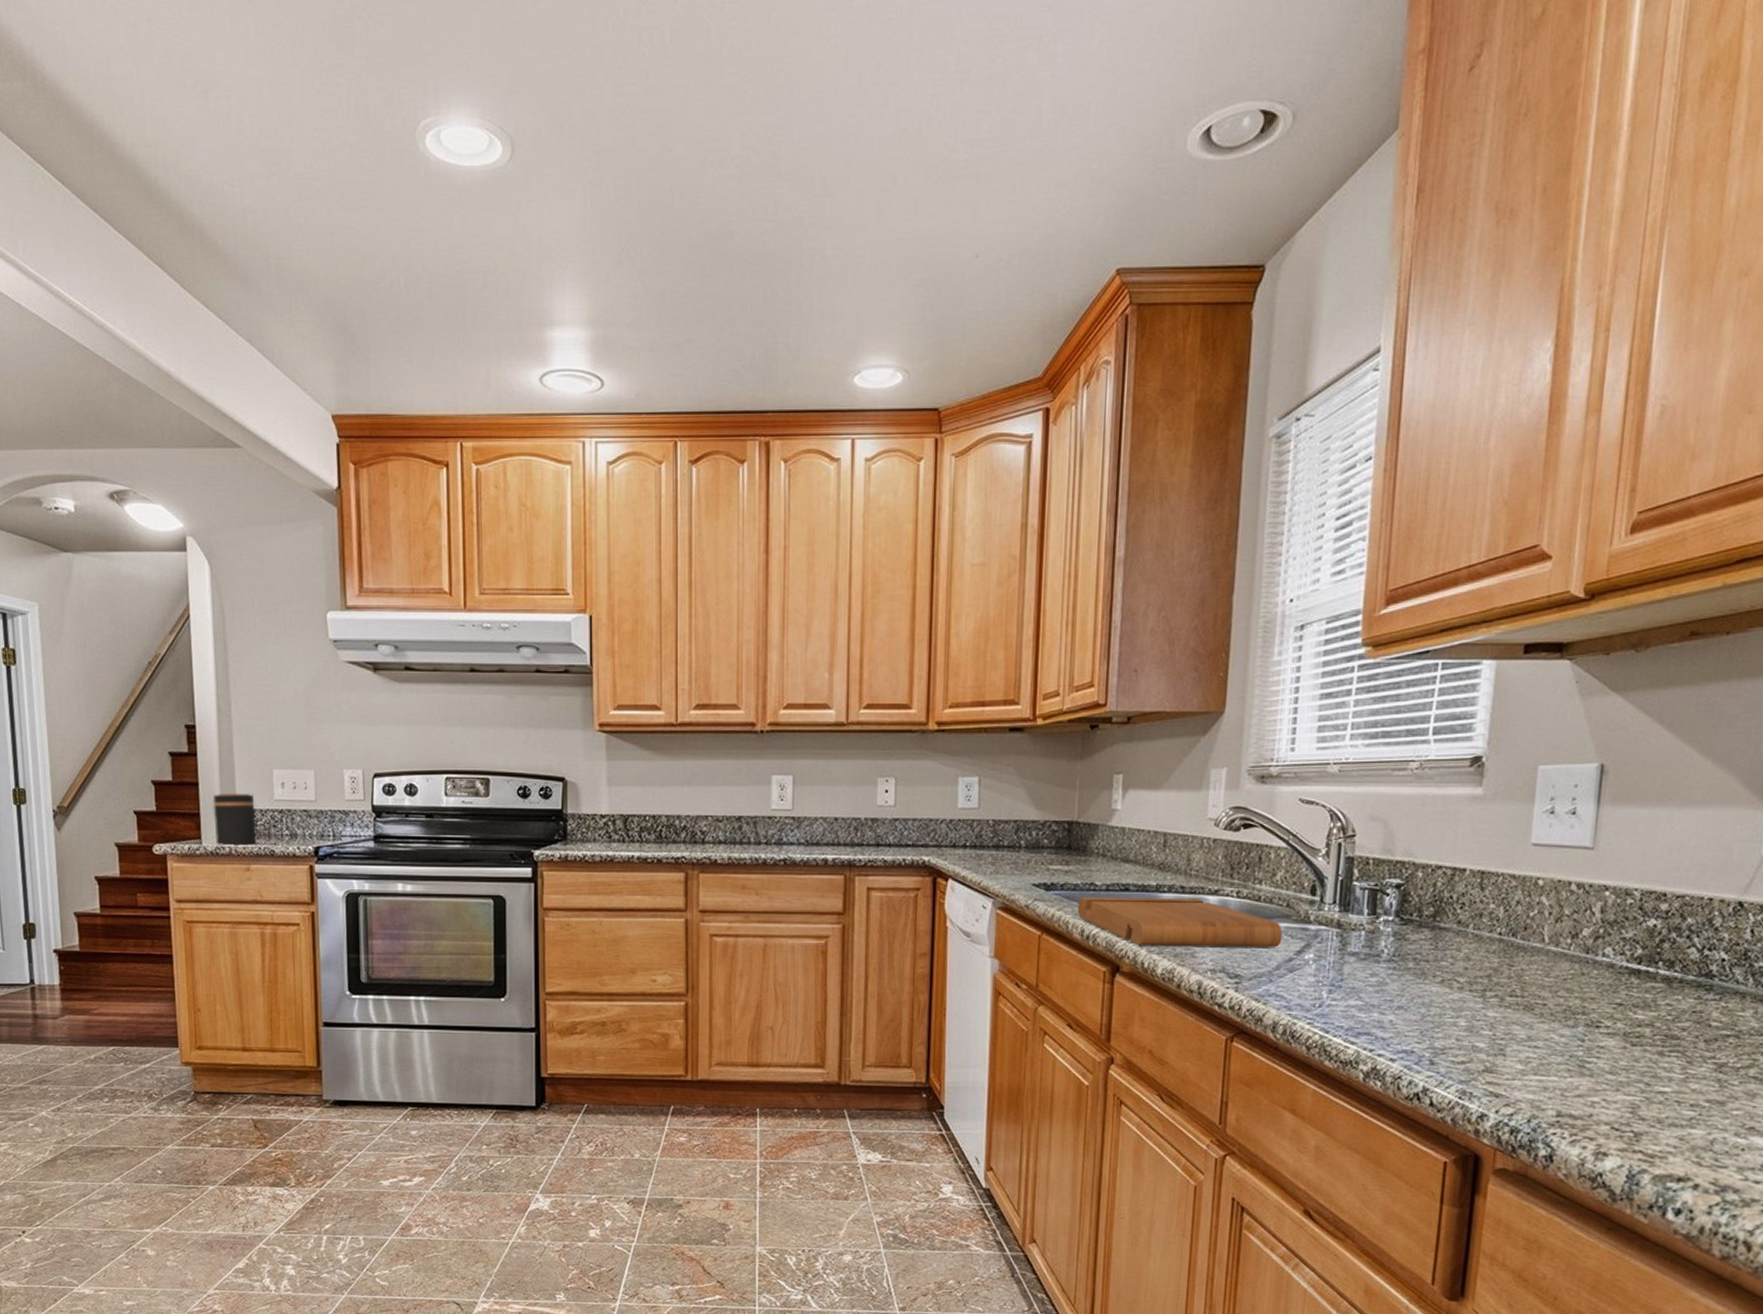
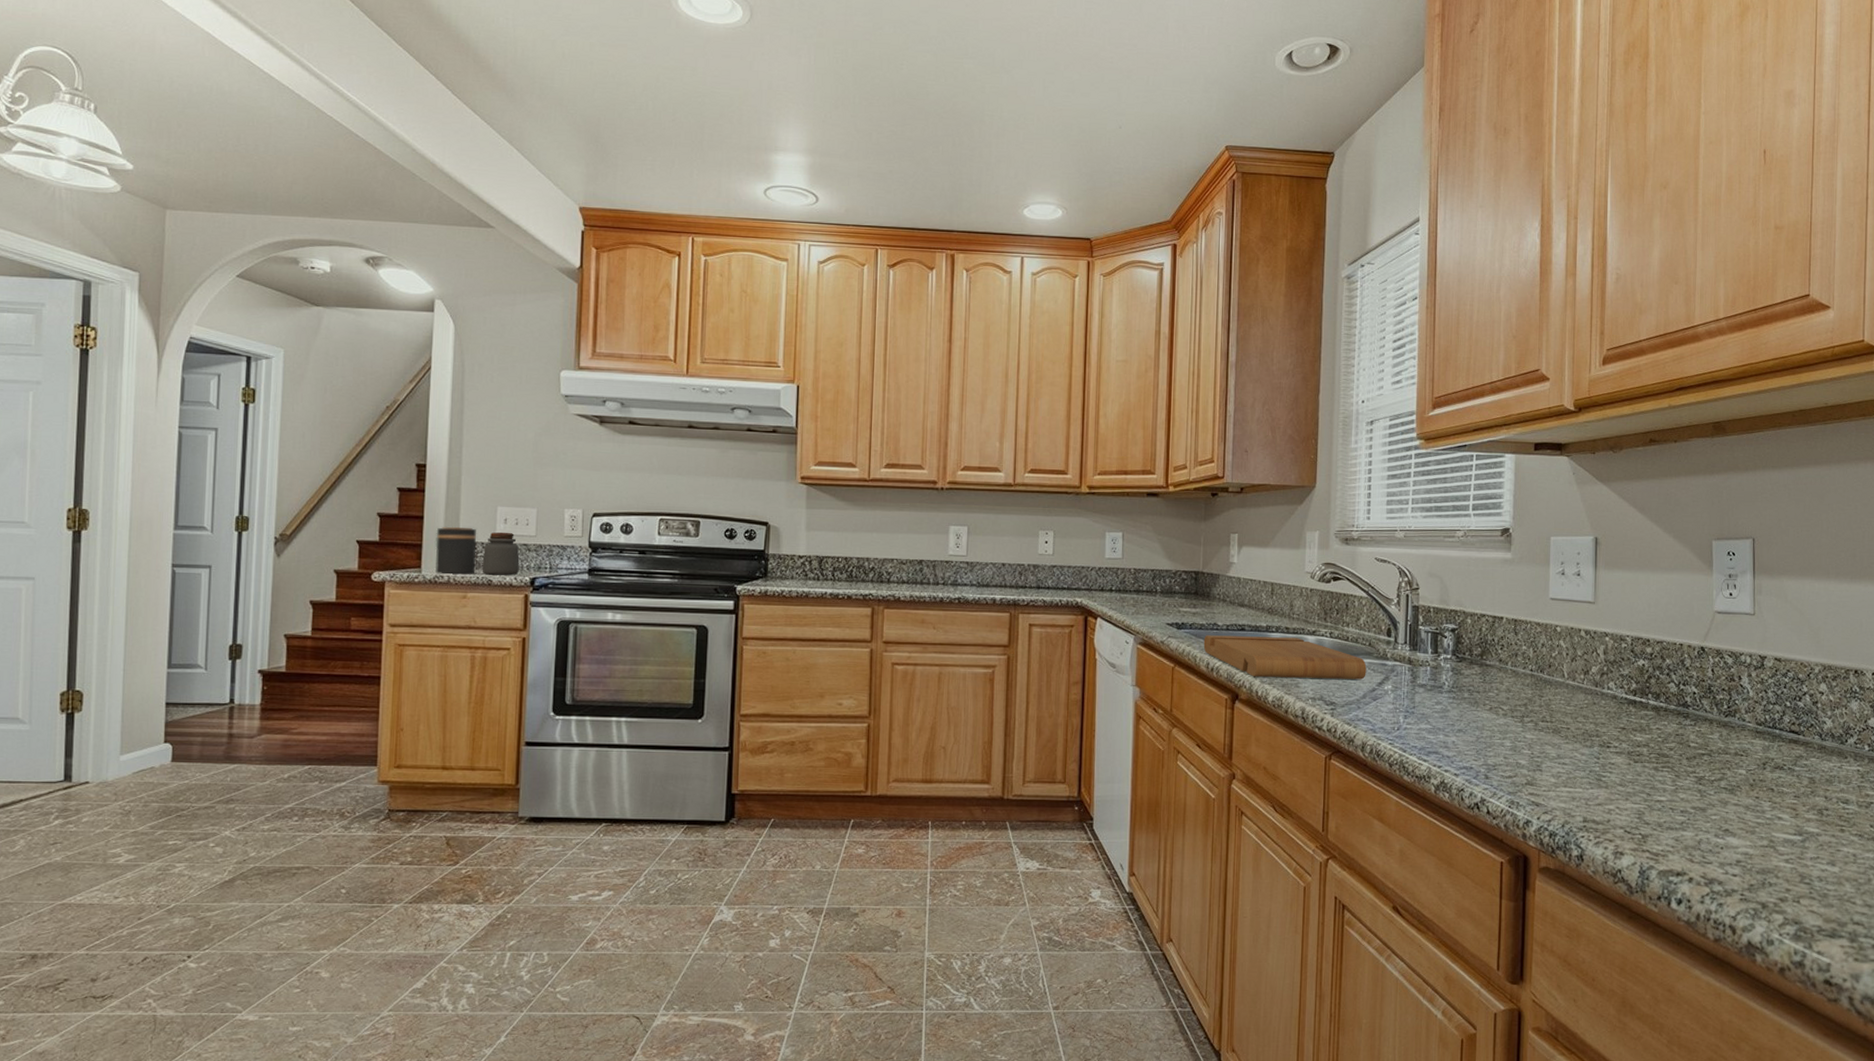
jar: none [263,797,302,845] -> present [482,532,520,575]

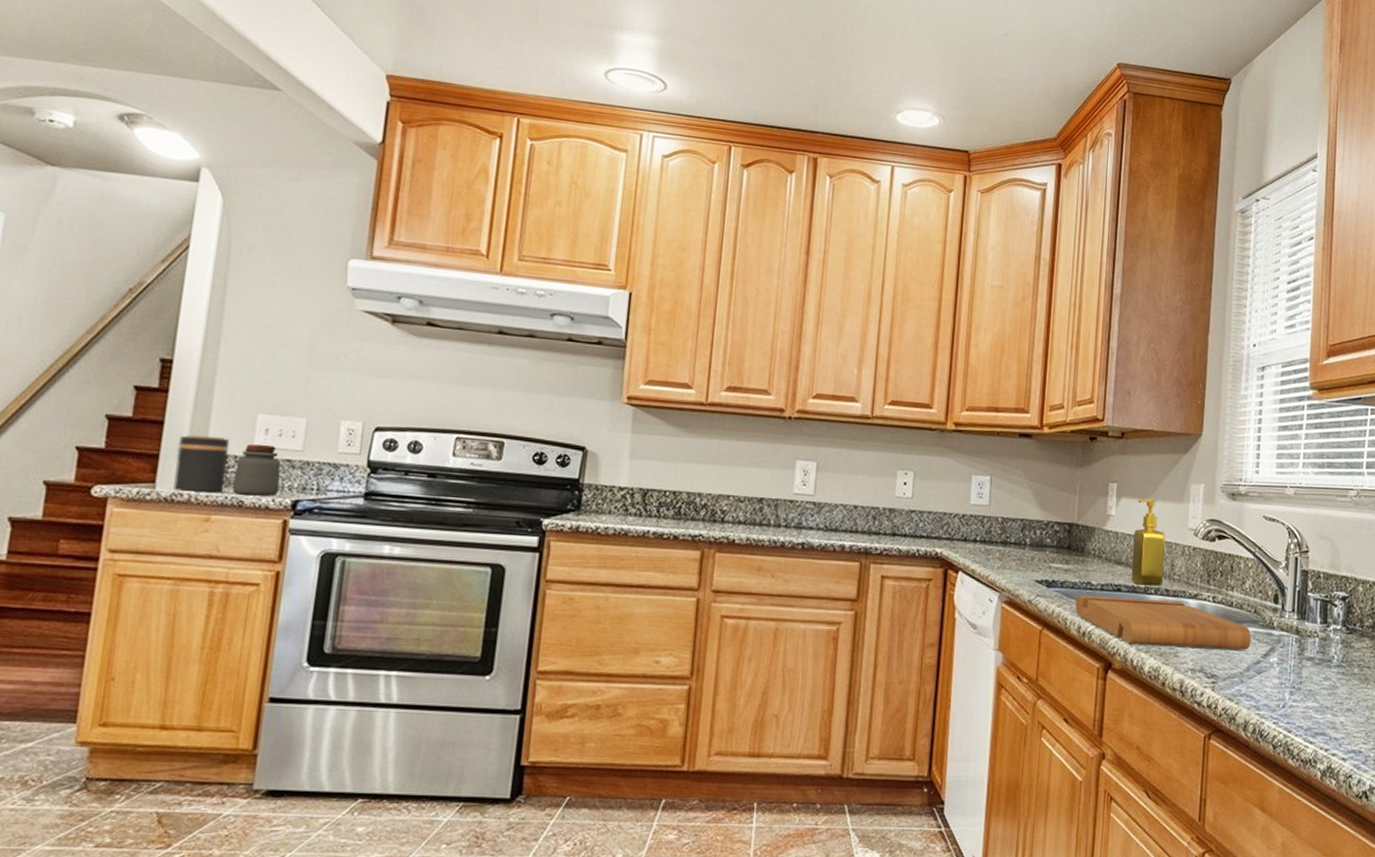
soap dispenser: none [1254,547,1284,625] -> present [1131,499,1165,586]

